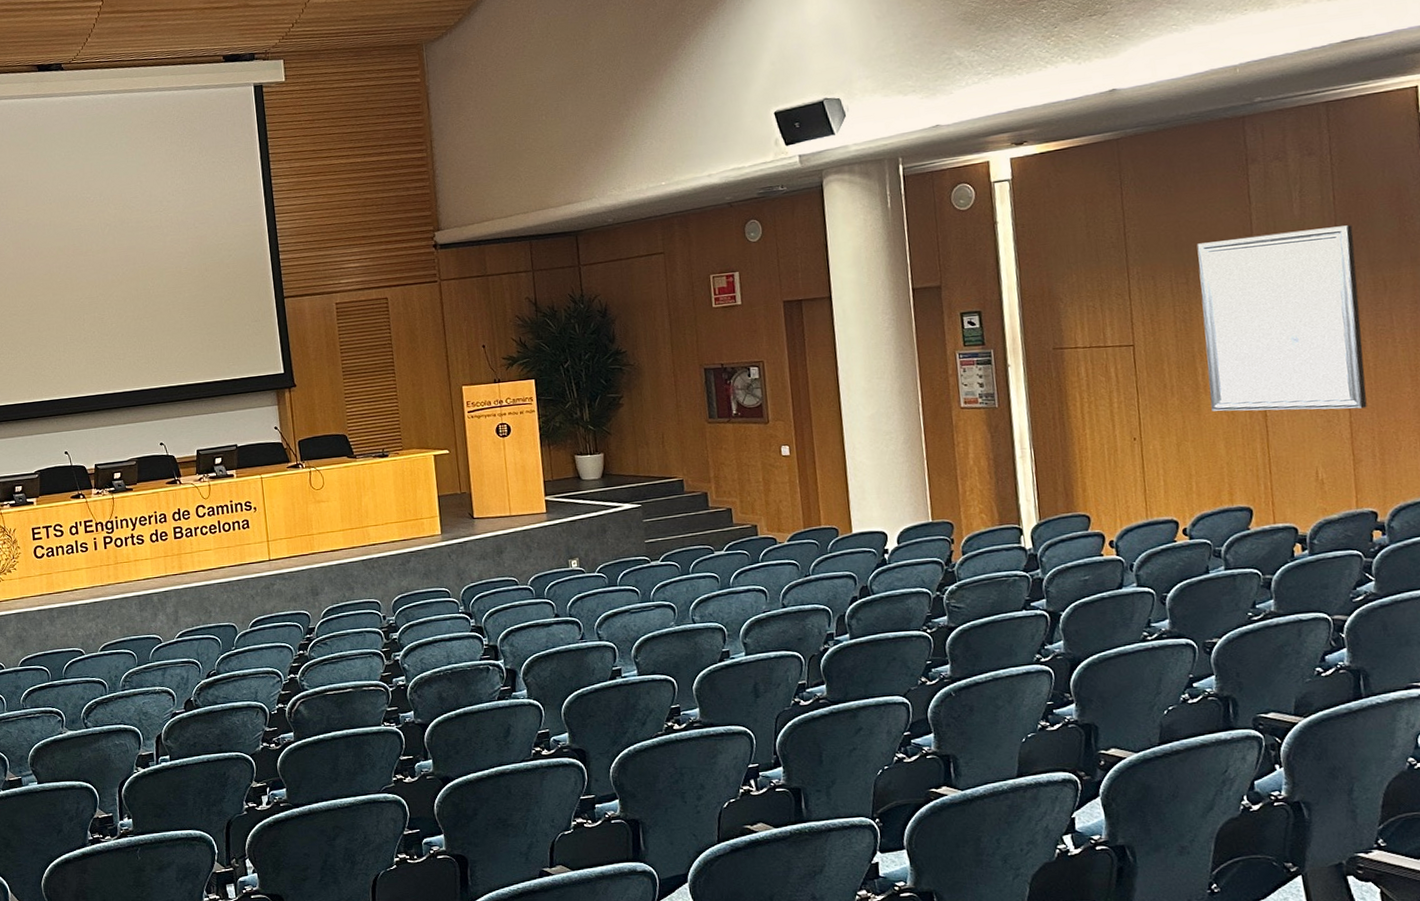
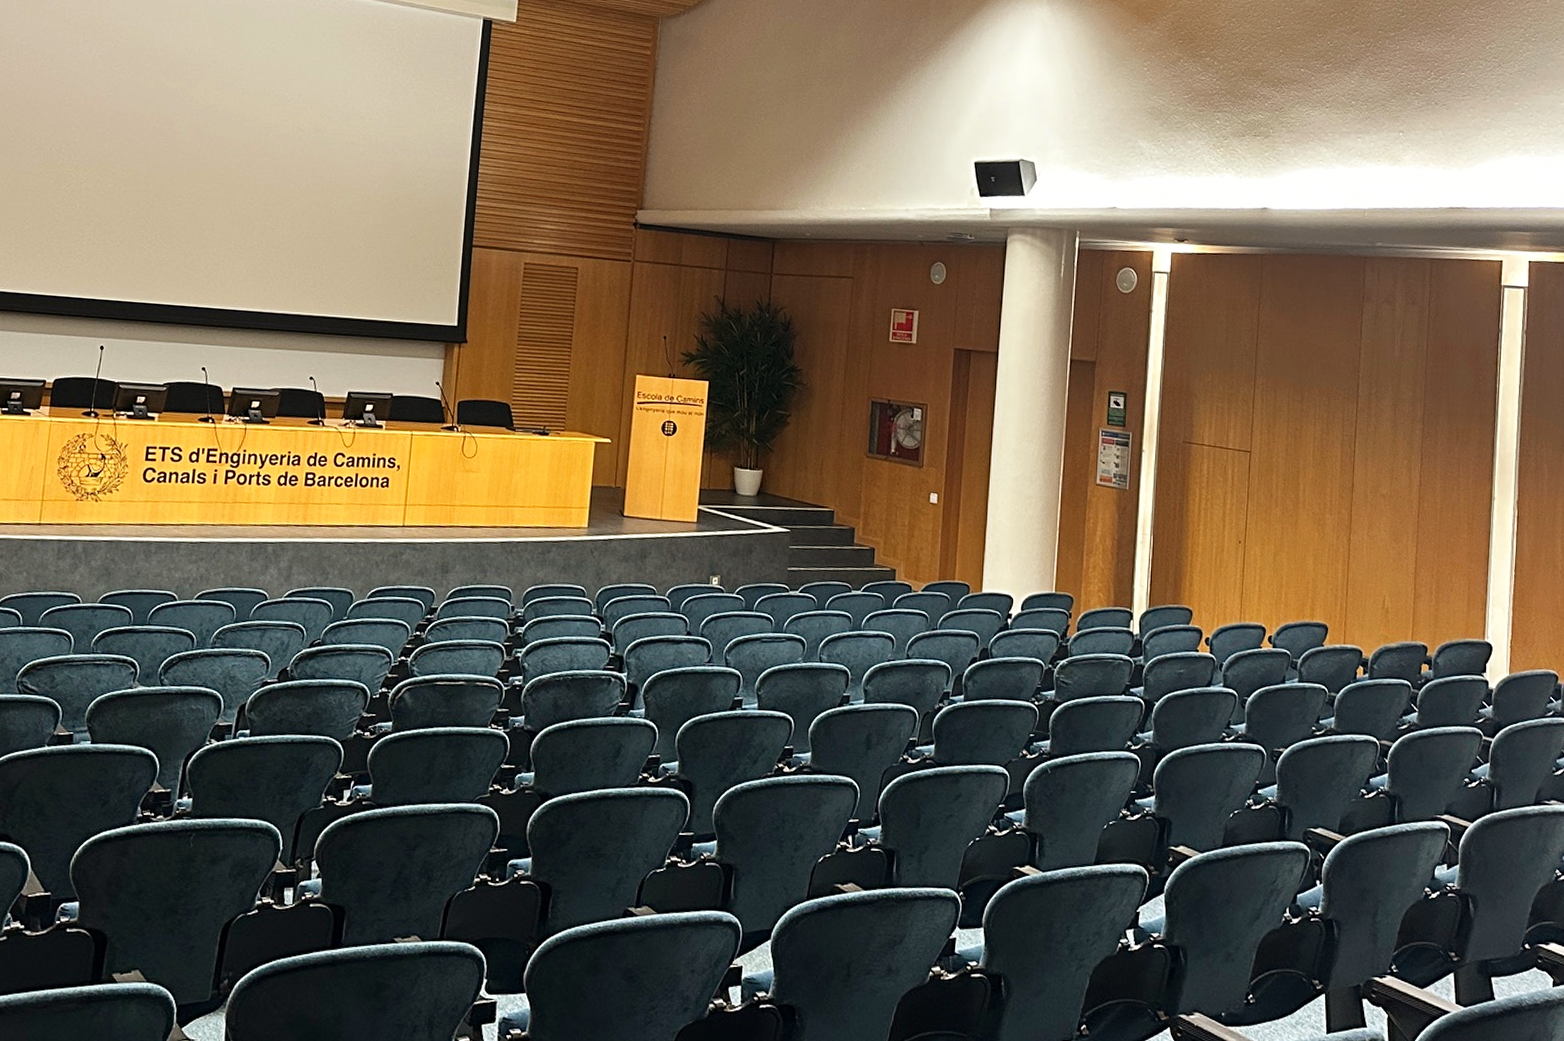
wall art: present [1197,225,1367,412] -> none [1306,366,1438,547]

